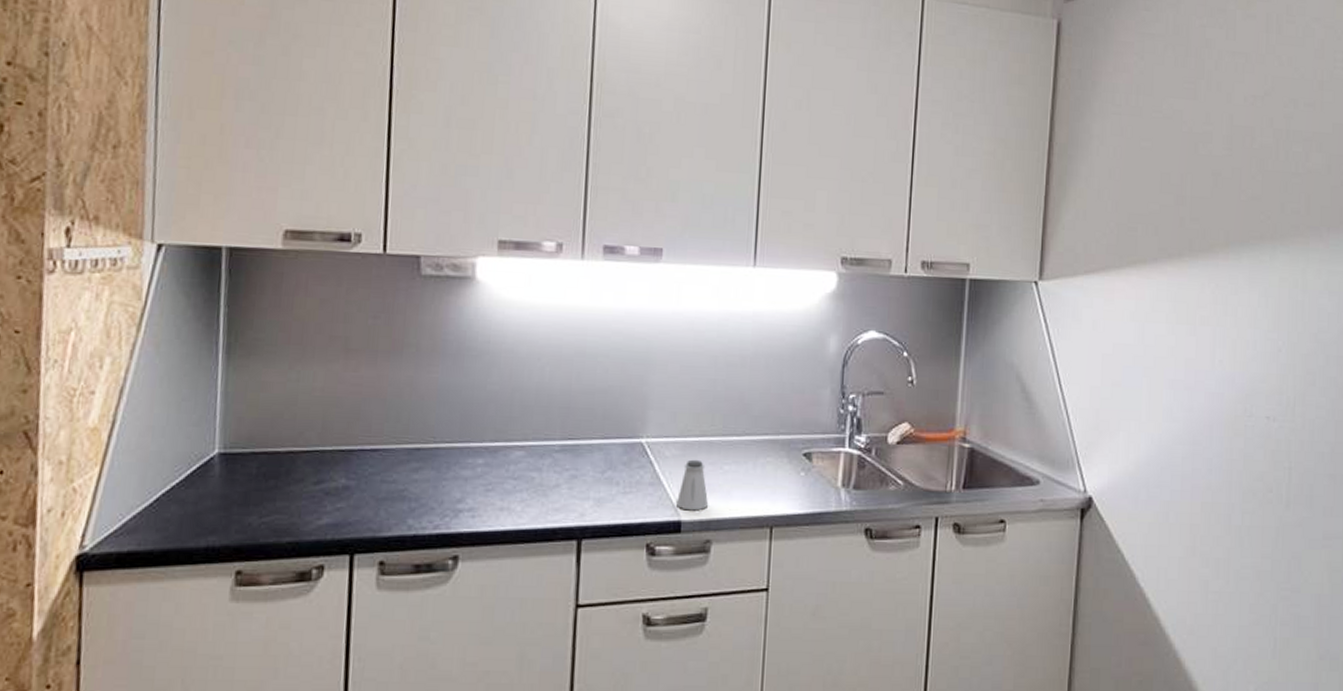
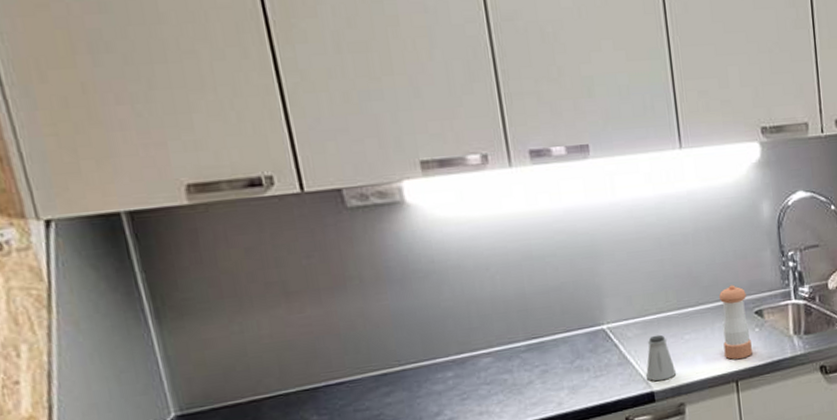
pepper shaker: none [763,419,797,502] -> present [718,285,752,360]

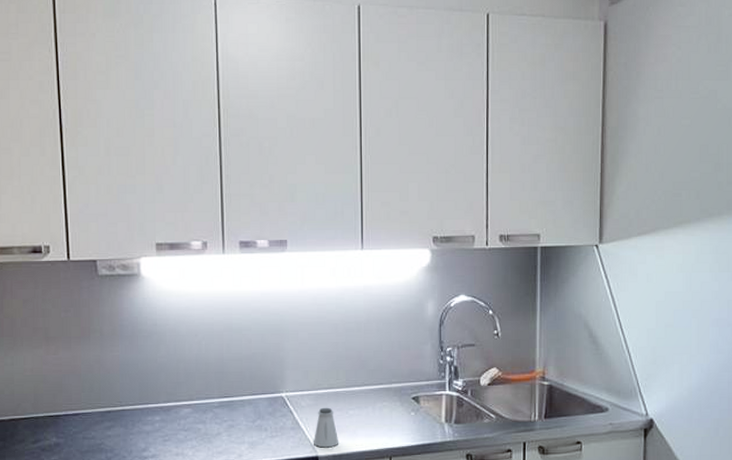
pepper shaker: present [718,285,752,360] -> none [382,371,406,437]

